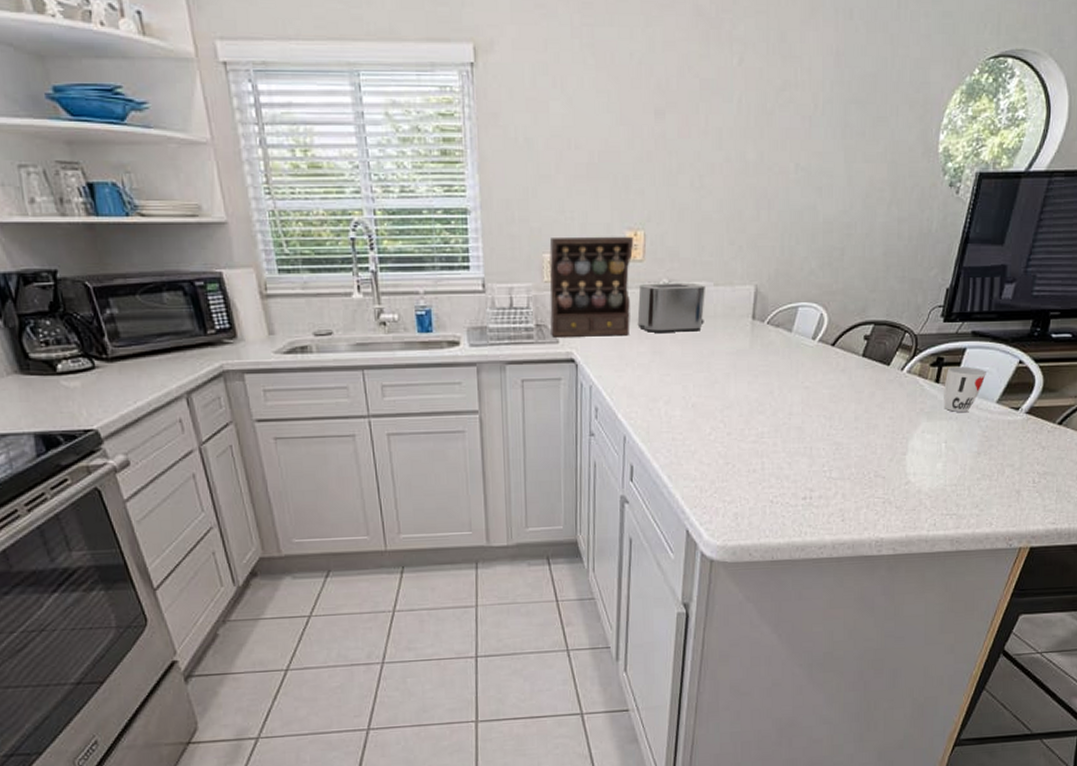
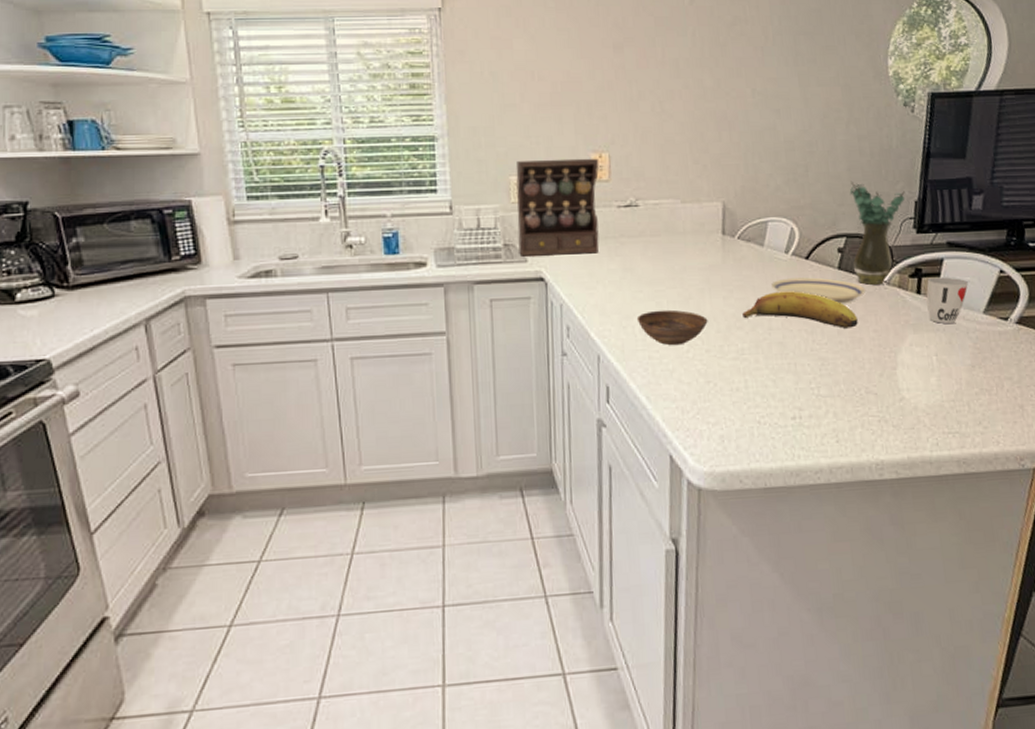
toaster: present [637,282,705,334] -> none [606,200,674,251]
bowl: none [663,393,731,428] -> present [636,309,708,346]
fruit: none [765,377,875,415] -> present [742,291,858,328]
plate: none [796,364,887,390] -> present [771,277,866,303]
vase: none [877,266,938,373] -> present [849,180,905,285]

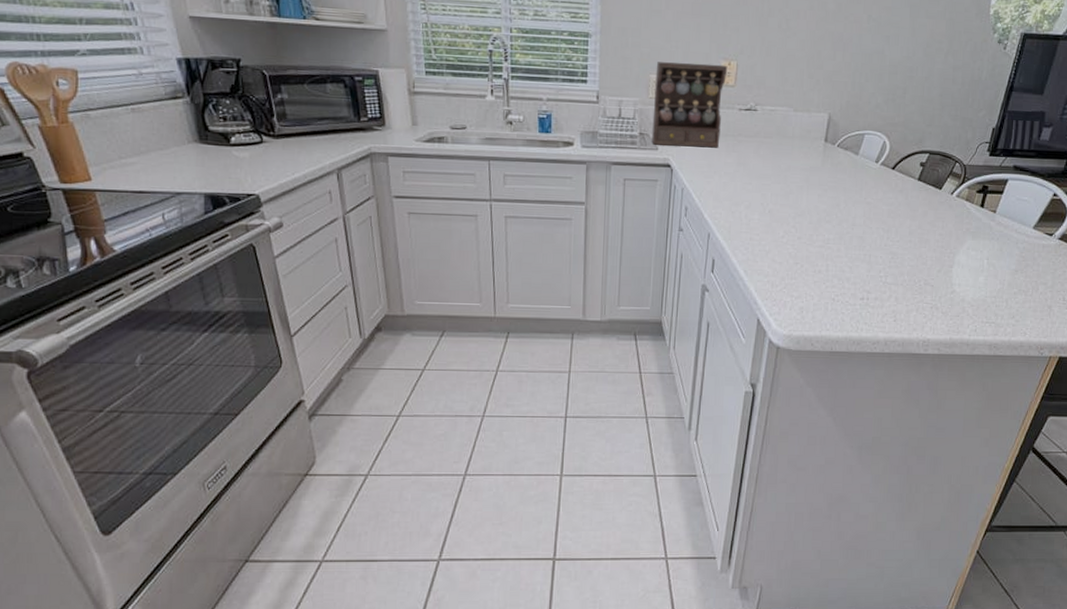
bowl: present [636,309,708,346] -> none [744,200,803,231]
fruit: present [742,291,858,328] -> none [832,194,927,230]
plate: present [771,277,866,303] -> none [860,184,939,209]
vase: present [849,180,905,285] -> none [930,105,985,196]
cup: present [926,277,968,324] -> none [987,194,1025,235]

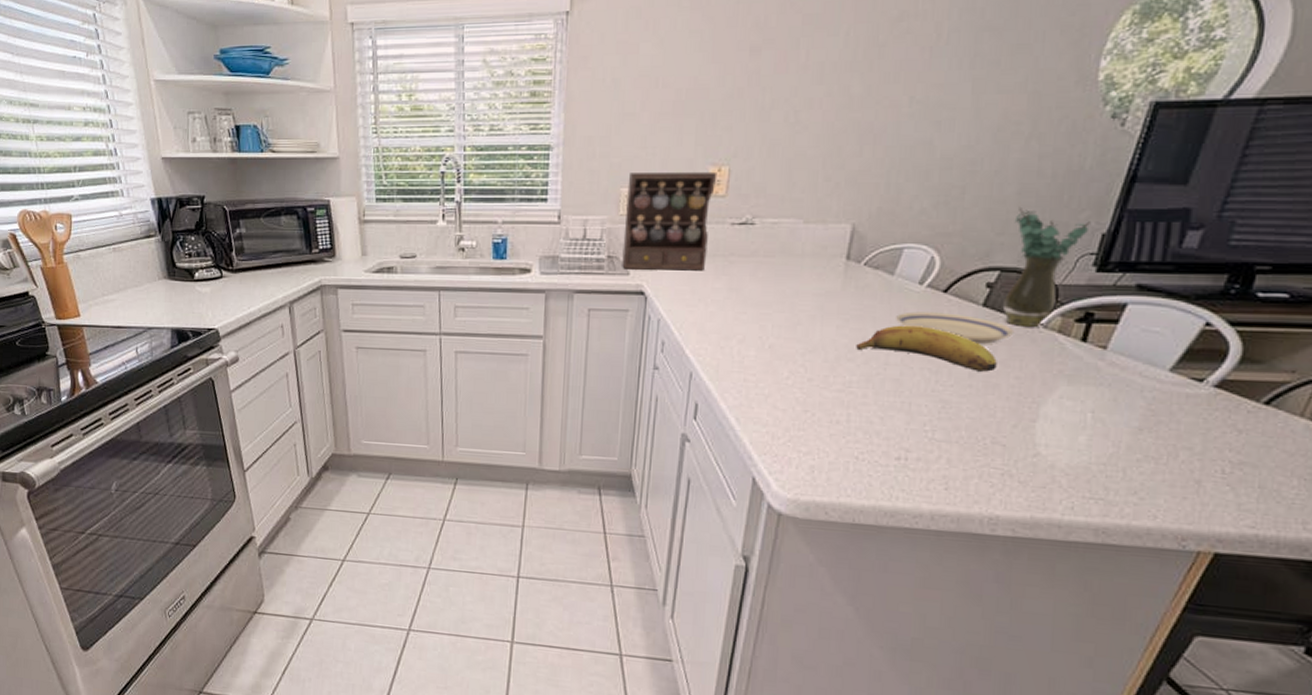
fruit: none [832,194,927,230] -> present [856,325,997,372]
plate: none [860,184,939,209] -> present [896,311,1015,344]
vase: none [930,105,985,196] -> present [1002,206,1090,327]

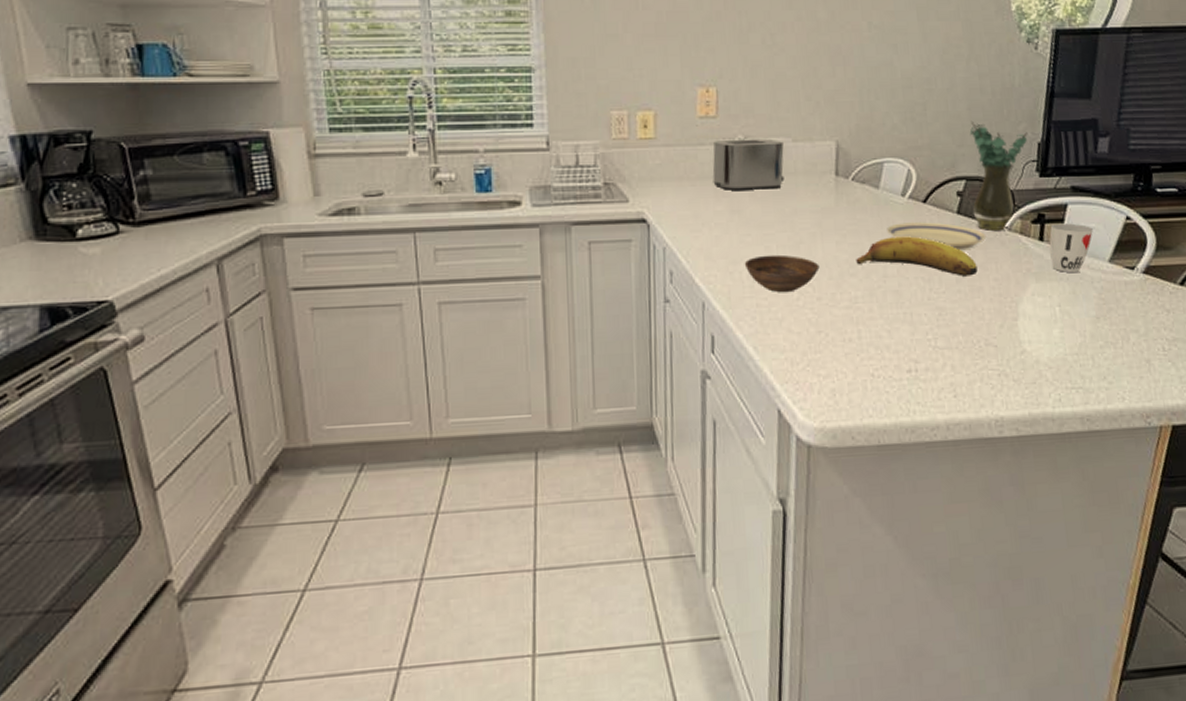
spice rack: present [622,171,718,271] -> none [617,92,706,196]
toaster: none [714,219,793,270] -> present [712,138,785,192]
bowl: none [736,333,815,371] -> present [744,254,820,293]
cup: none [1092,324,1156,380] -> present [1049,223,1093,273]

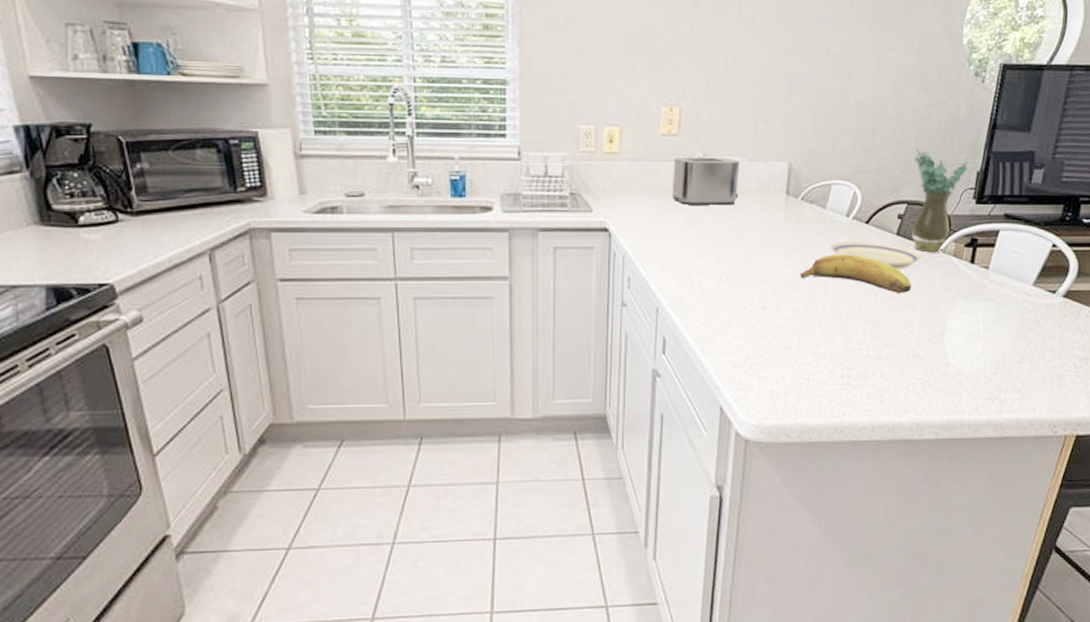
bowl: present [744,254,820,293] -> none [697,266,766,302]
cup: present [1049,223,1093,273] -> none [979,248,1021,294]

